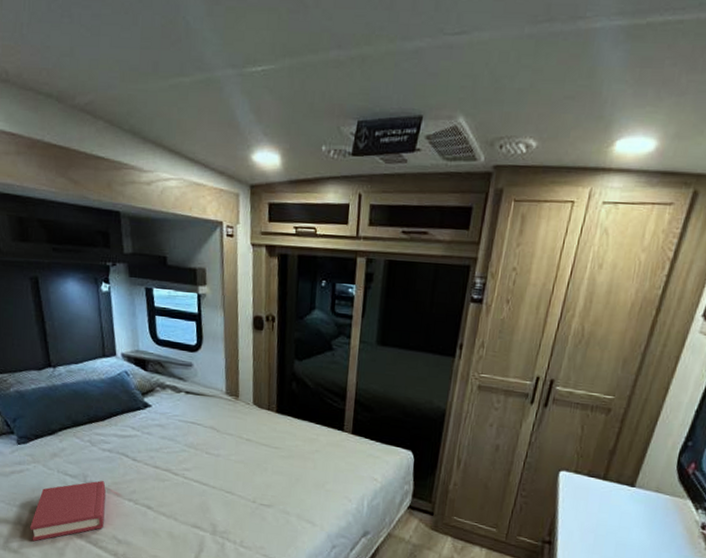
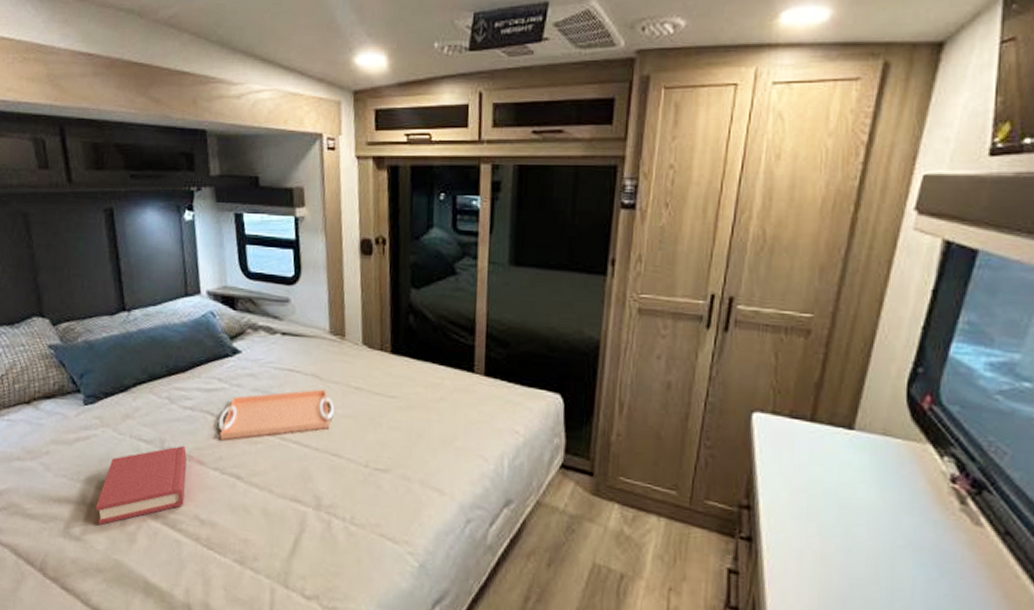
serving tray: none [131,439,229,478] -> present [217,389,334,441]

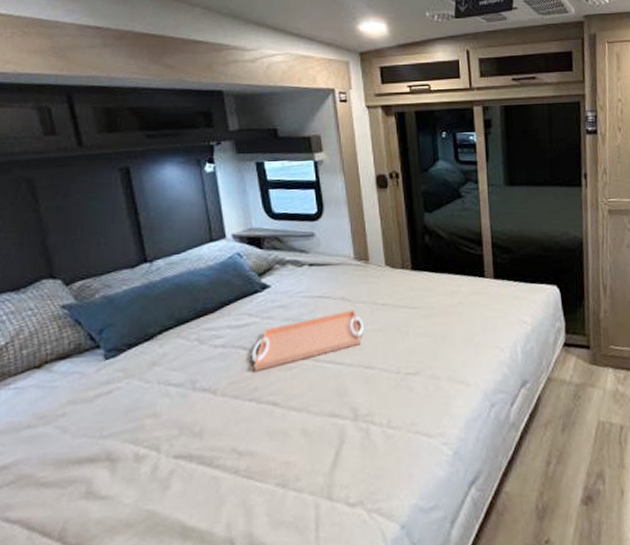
hardback book: present [96,446,187,526] -> none [122,383,220,479]

